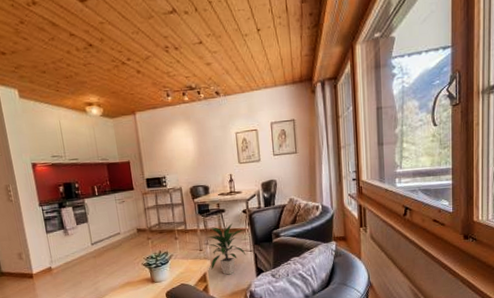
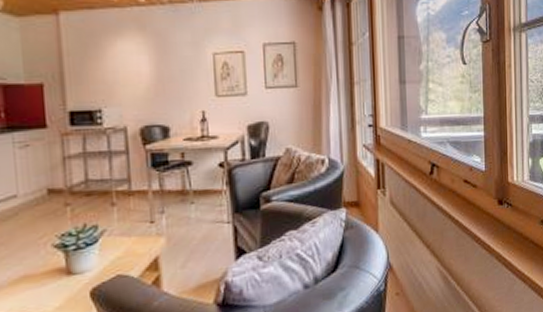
indoor plant: present [208,223,246,275] -> none [164,181,221,259]

